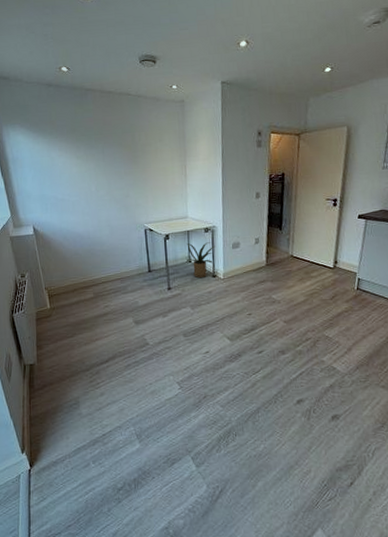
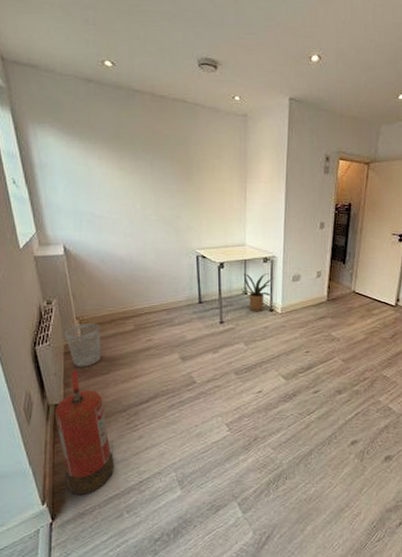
fire extinguisher: none [29,334,82,446] -> present [54,370,115,495]
wastebasket: none [36,293,66,332] -> present [64,323,101,368]

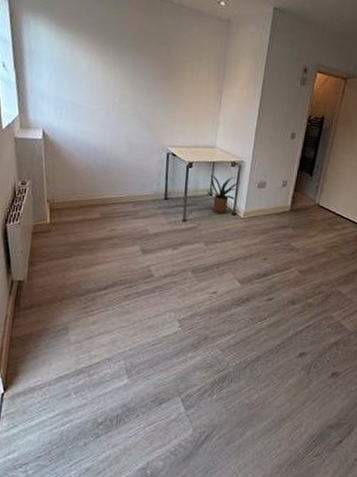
fire extinguisher: present [54,370,115,495] -> none [17,250,68,371]
wastebasket: present [64,323,101,368] -> none [34,207,69,249]

